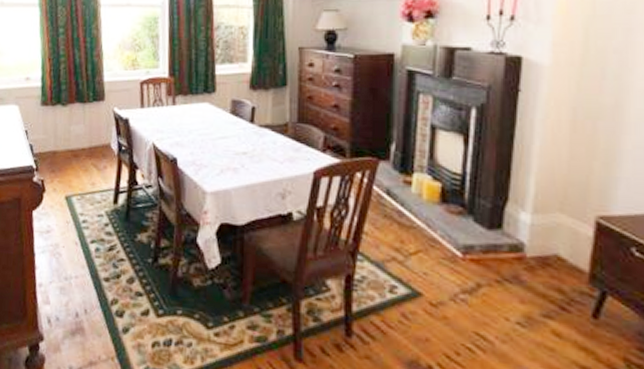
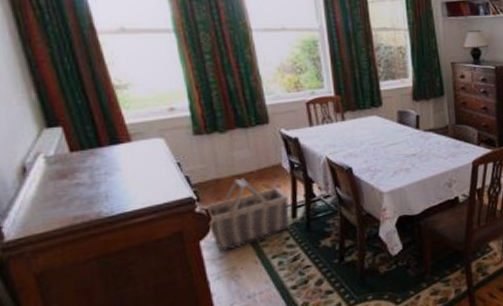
basket: none [39,153,112,226] -> present [202,177,289,253]

